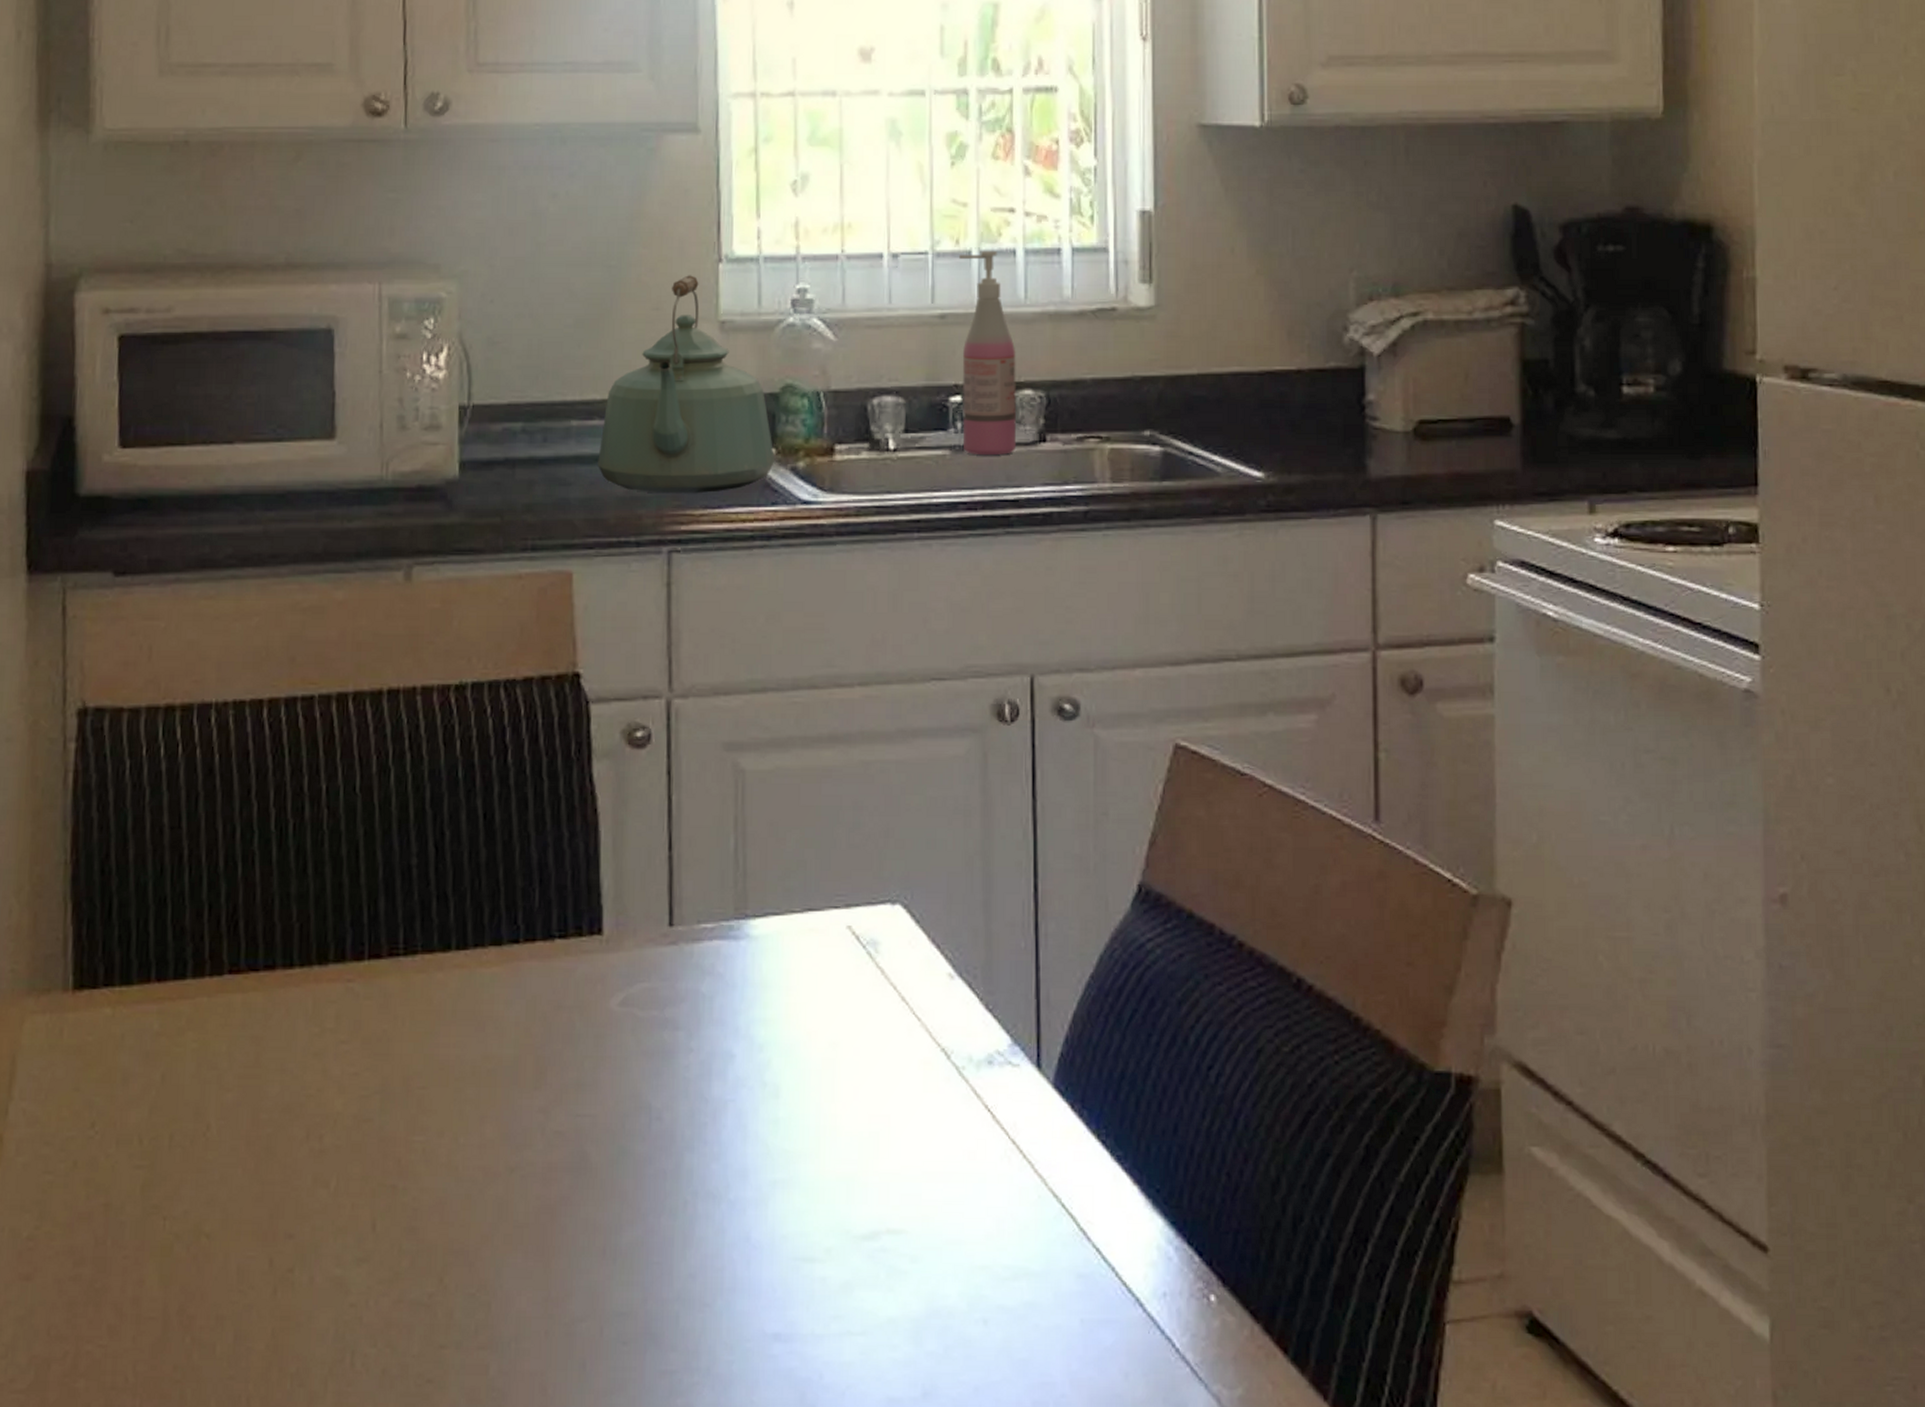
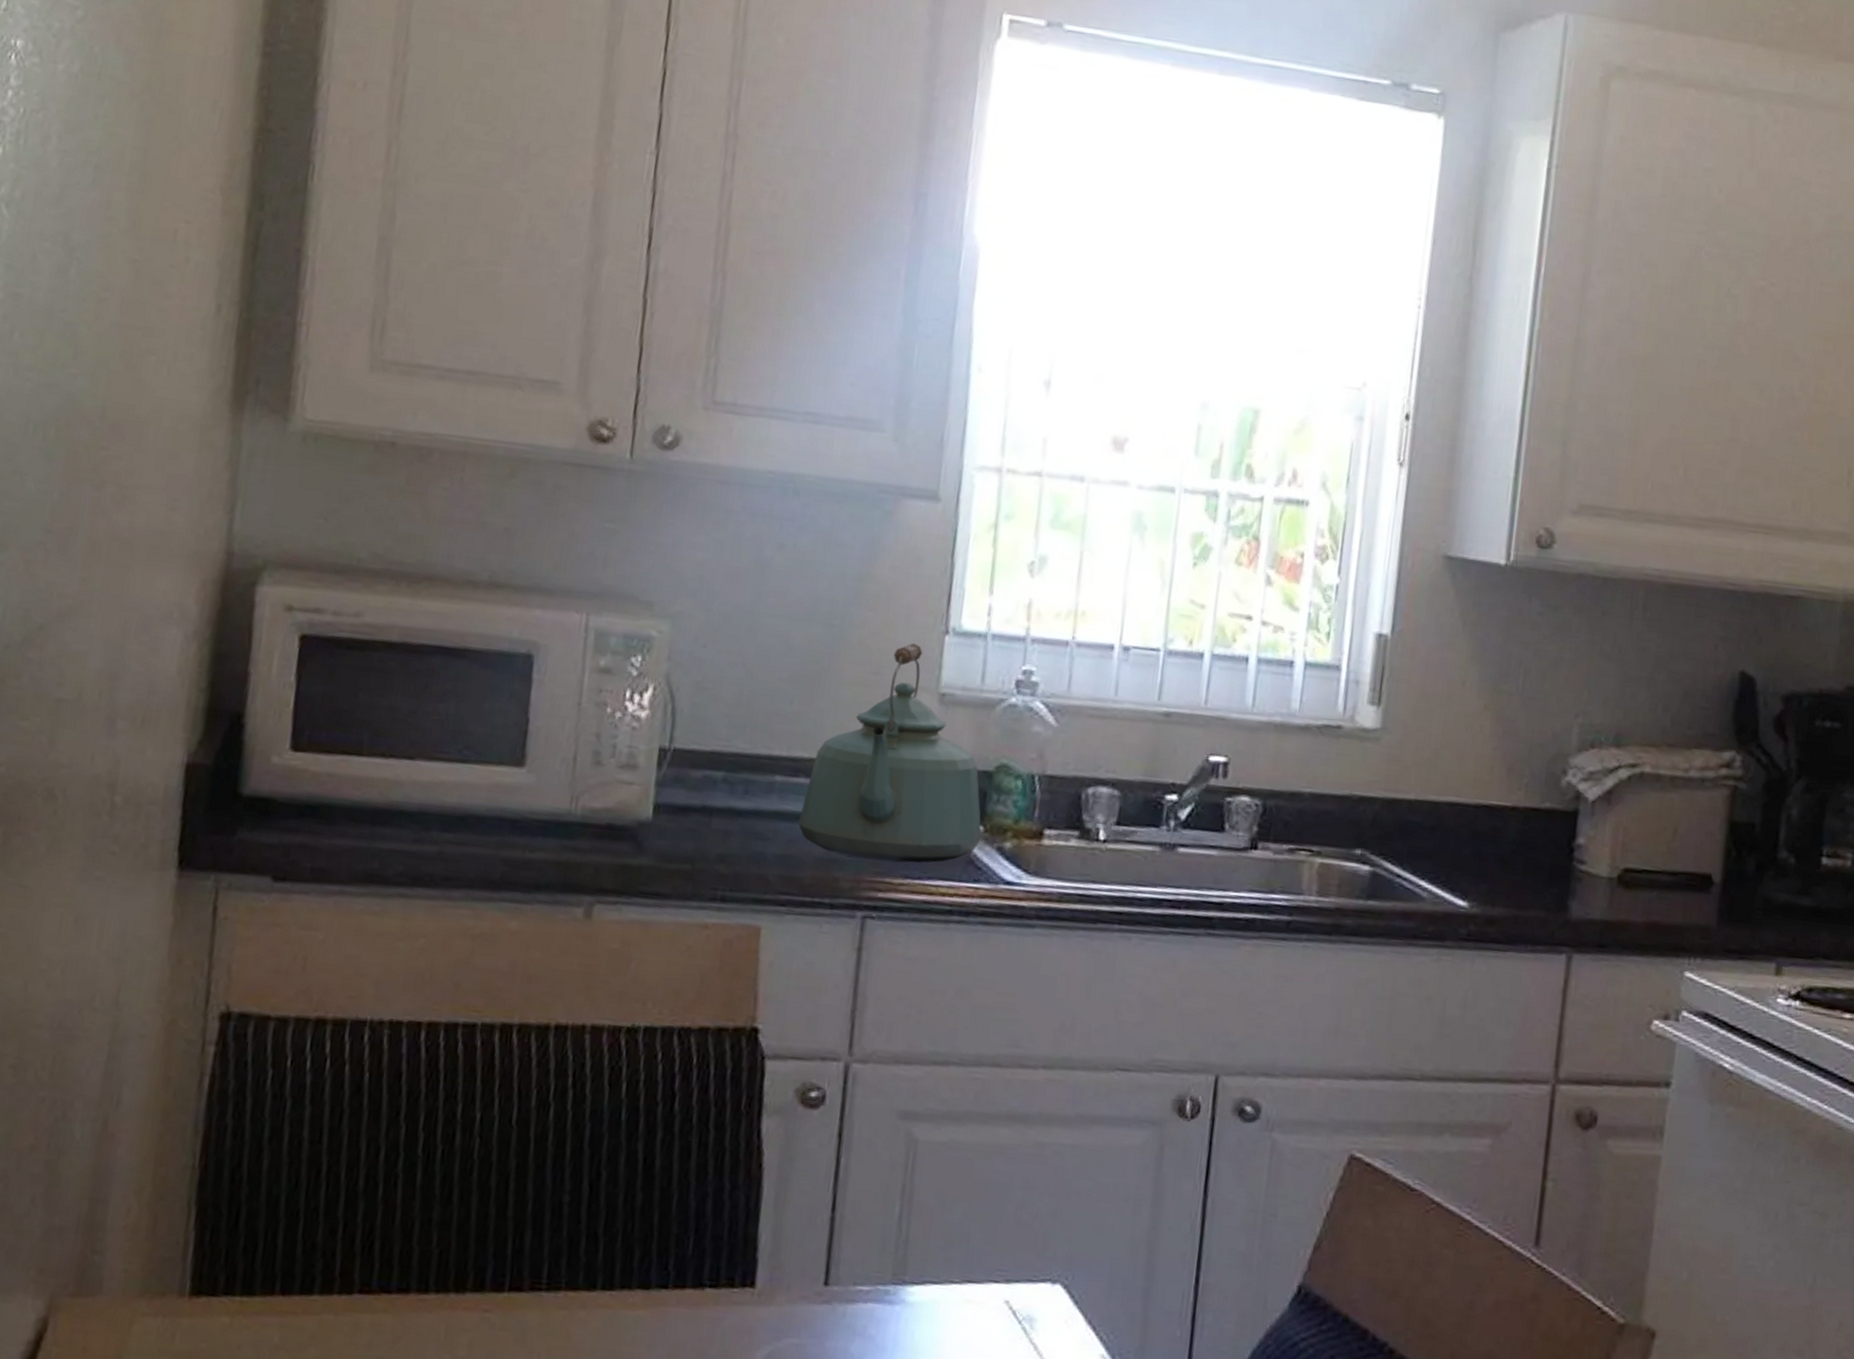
soap dispenser: present [958,250,1017,455] -> none [1174,654,1238,858]

